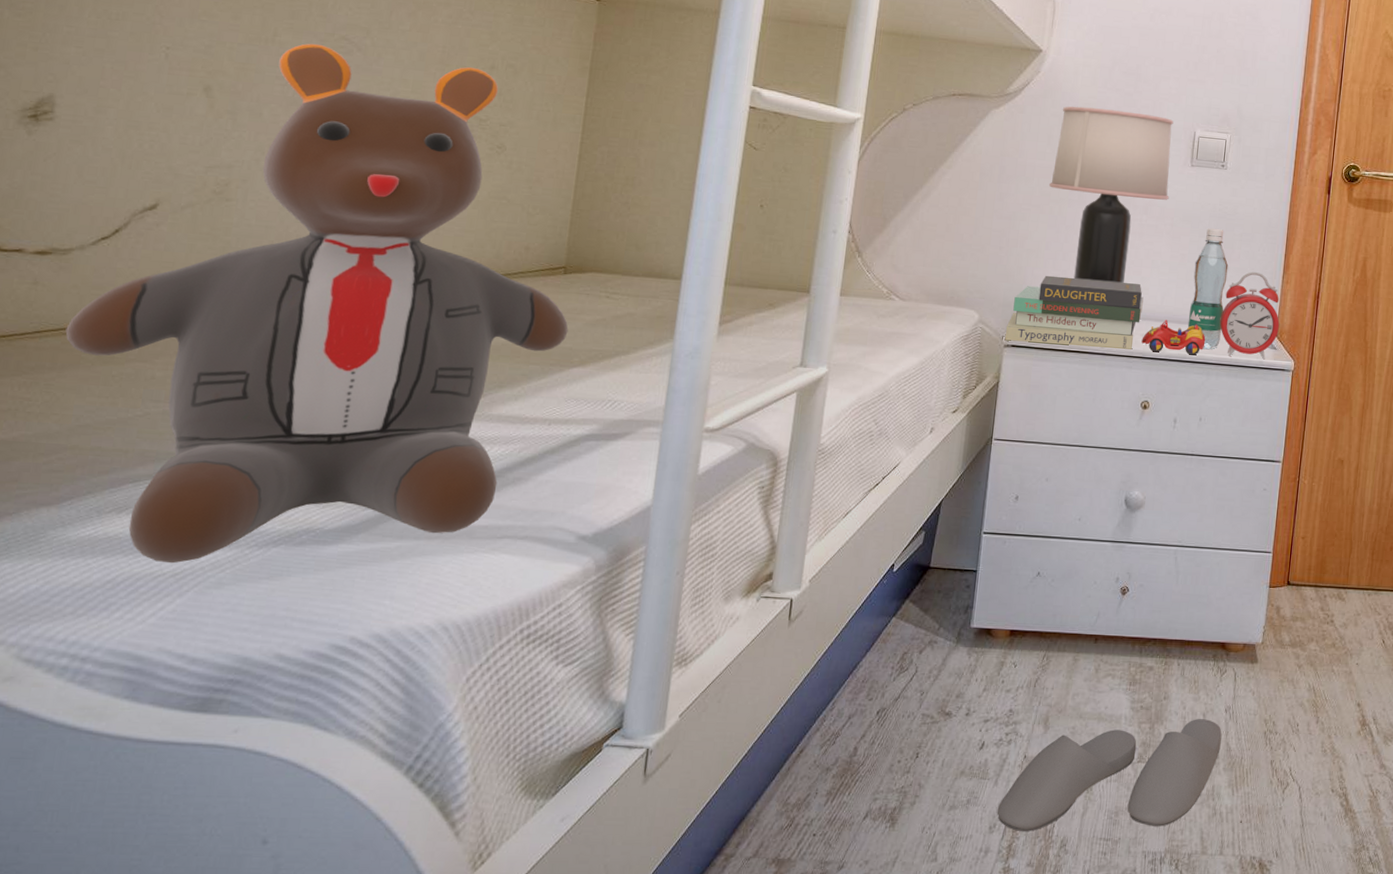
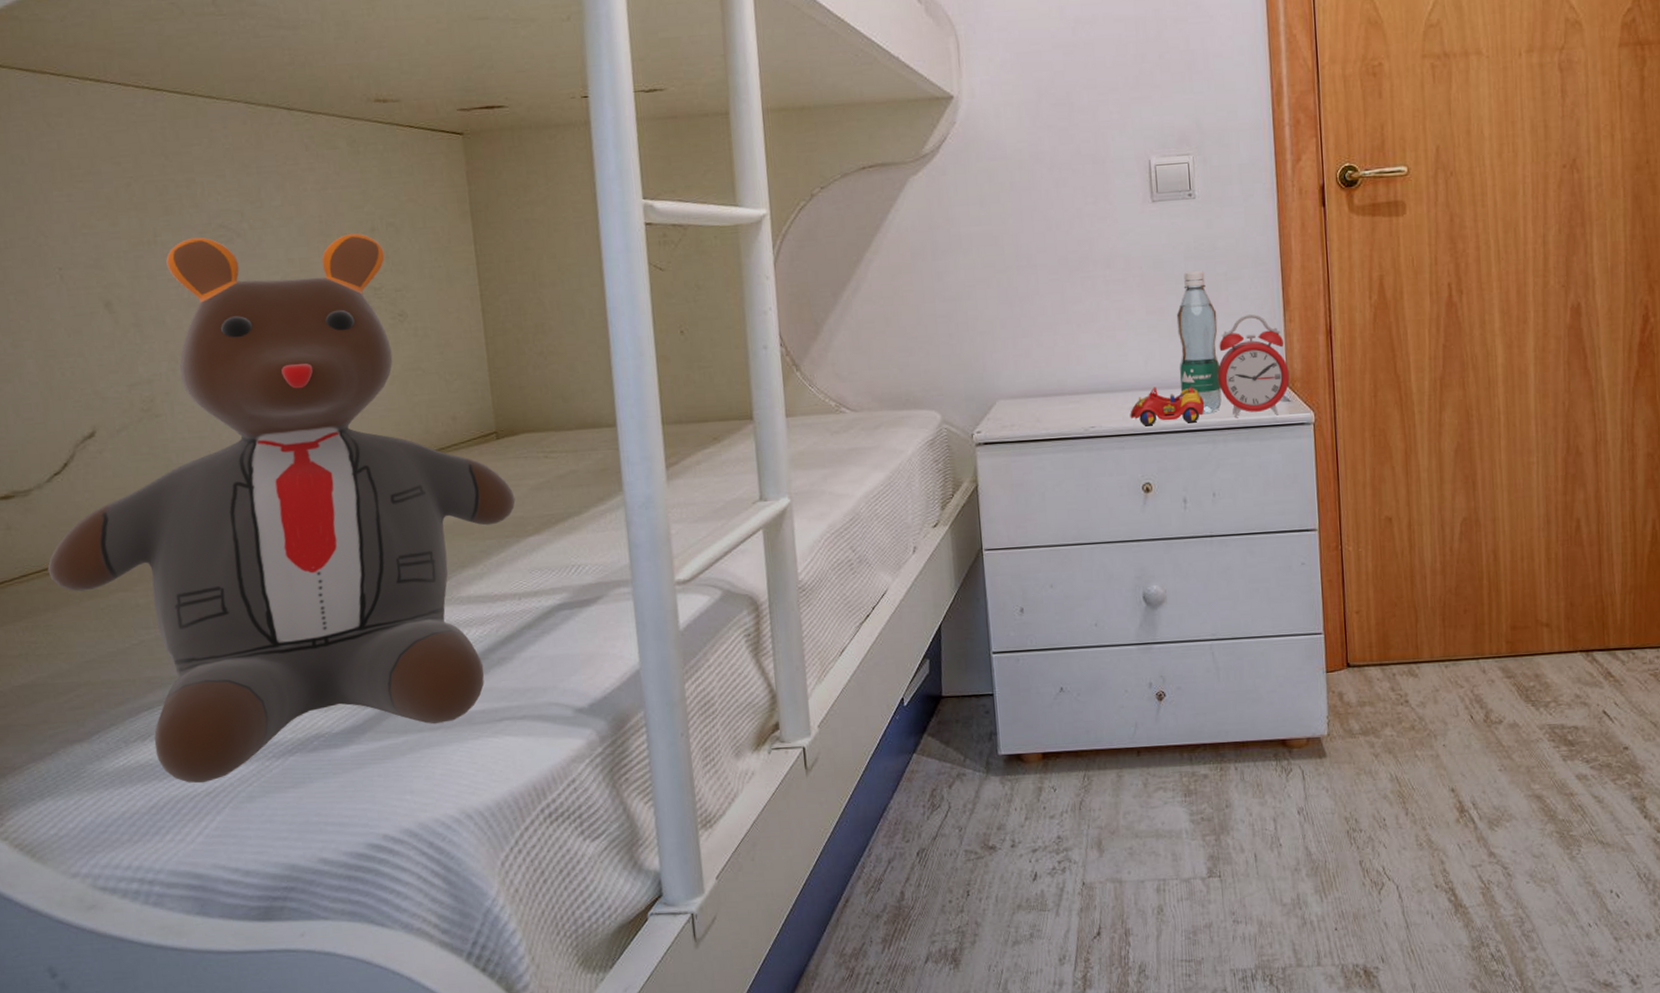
slippers: present [997,719,1222,832] -> none [1064,824,1299,961]
books: present [1004,275,1144,350] -> none [973,351,1125,439]
table lamp: present [1049,106,1174,284] -> none [989,149,1133,357]

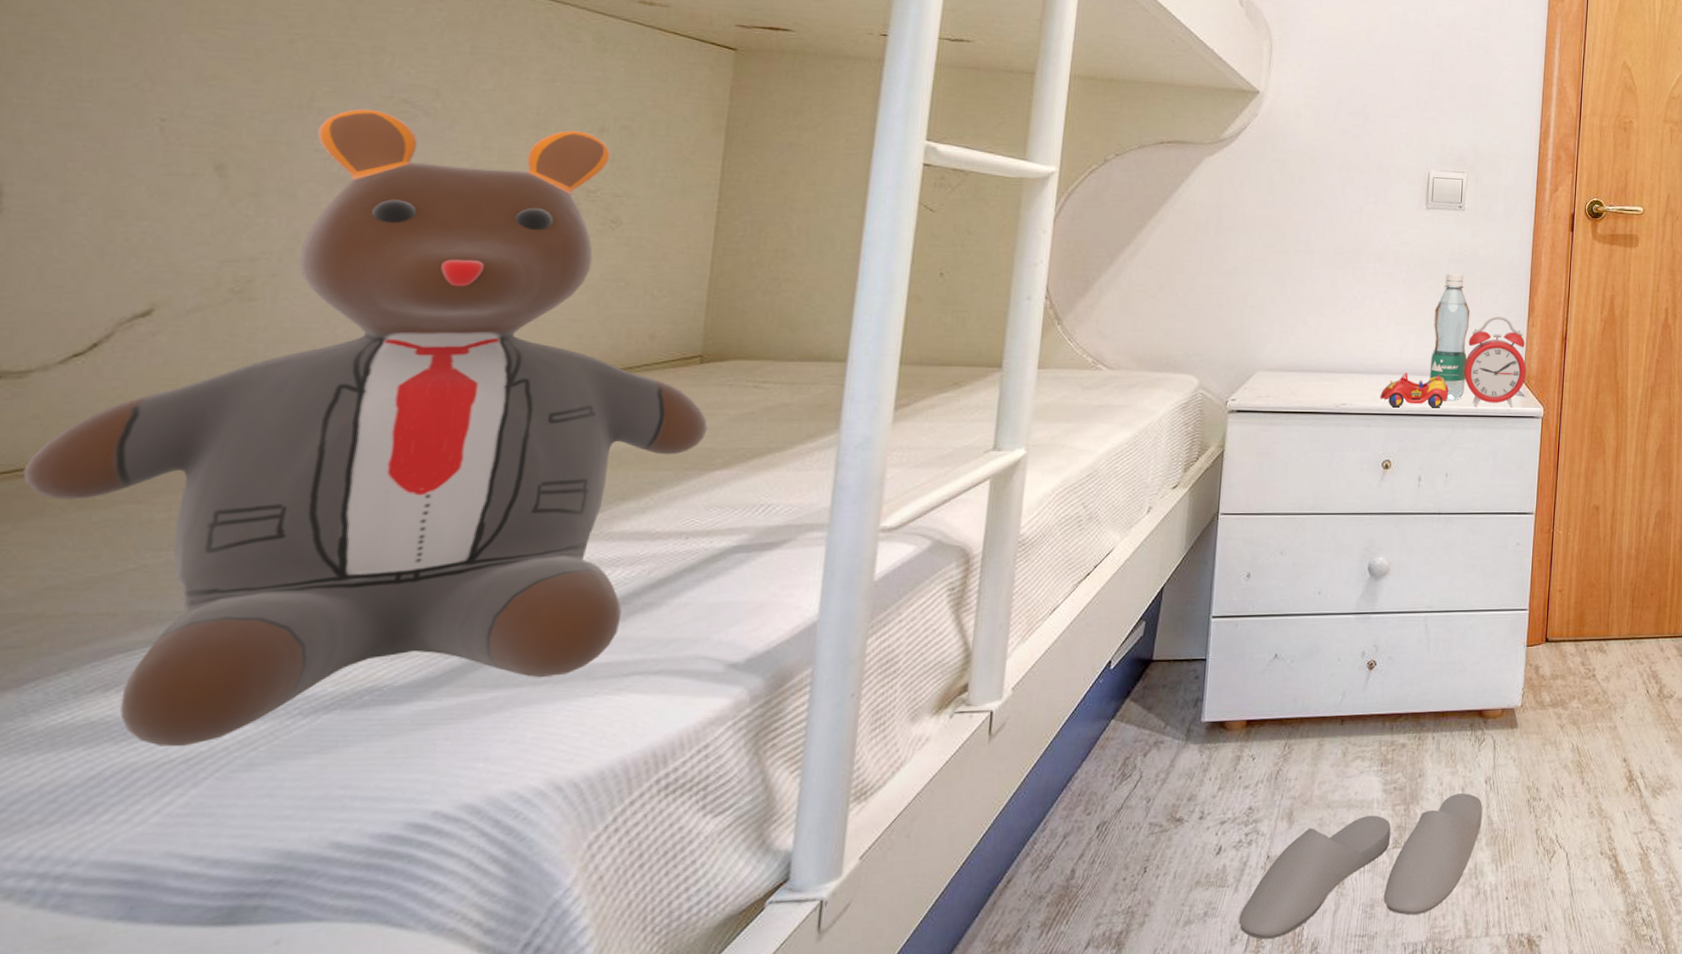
slippers: none [1064,824,1299,961] -> present [1238,793,1483,940]

